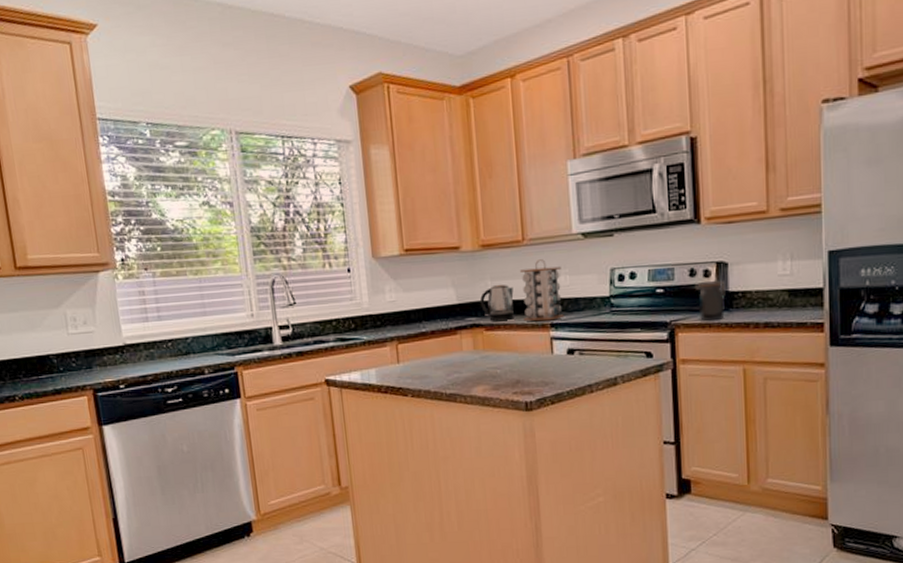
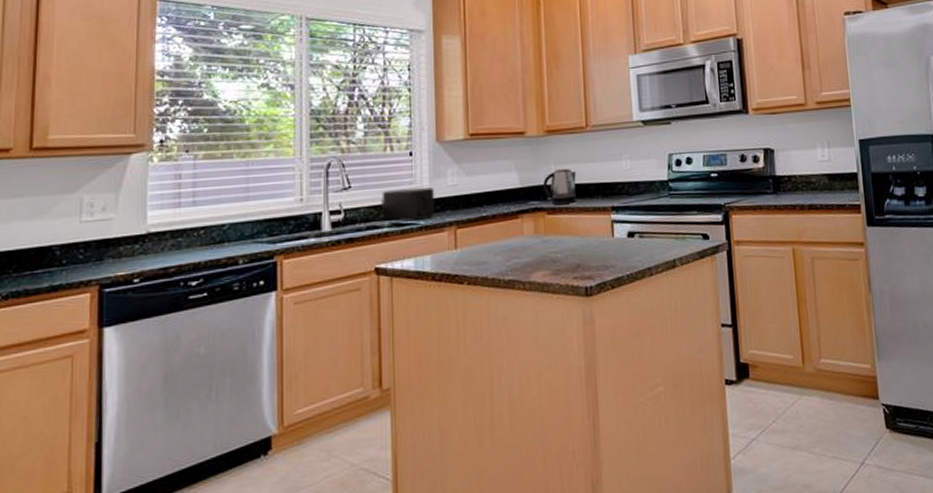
toaster: none [325,304,377,336] -> present [382,187,435,221]
spice rack: present [520,258,564,322] -> none [583,143,625,205]
jar: present [694,280,725,322] -> none [745,165,773,204]

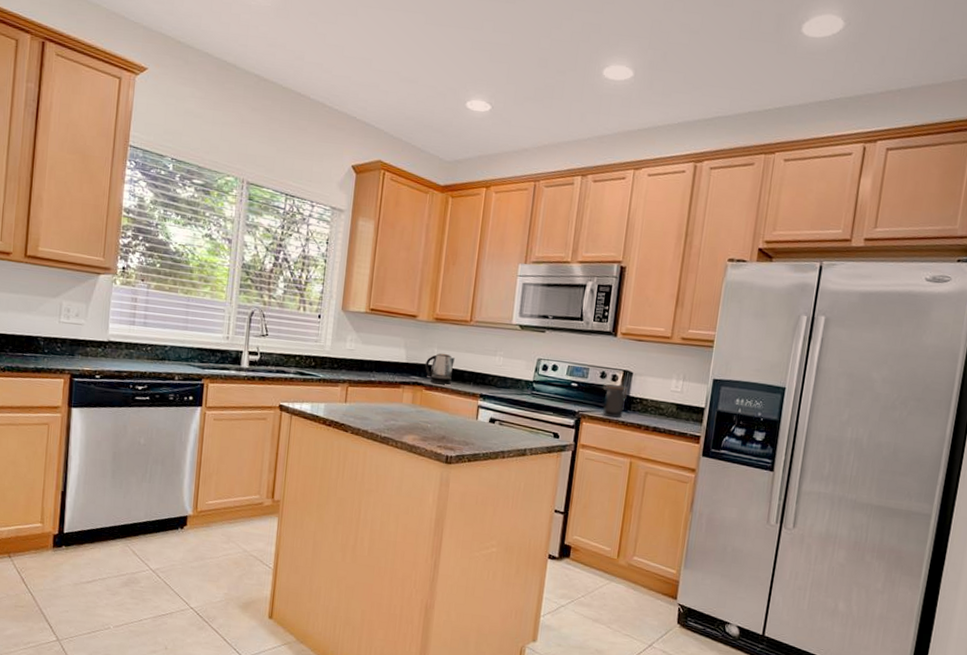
toaster: present [382,187,435,221] -> none [290,343,335,373]
jar: none [745,165,773,204] -> present [602,383,628,419]

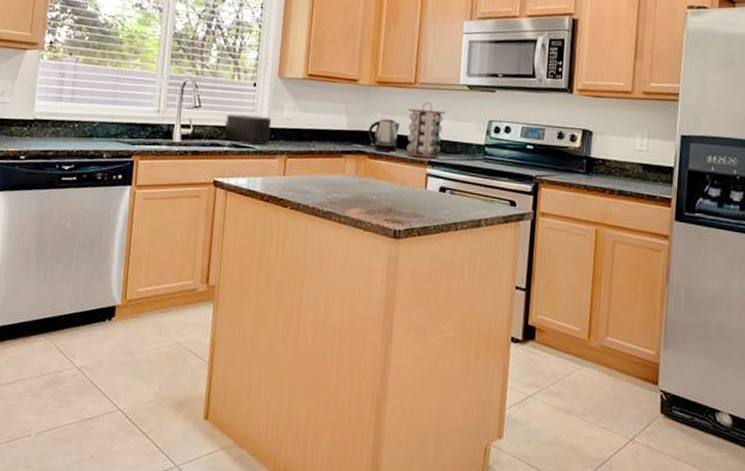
toaster: none [290,343,335,373] -> present [224,114,272,145]
spice rack: none [458,338,498,392] -> present [404,101,445,159]
jar: present [602,383,628,419] -> none [561,144,588,182]

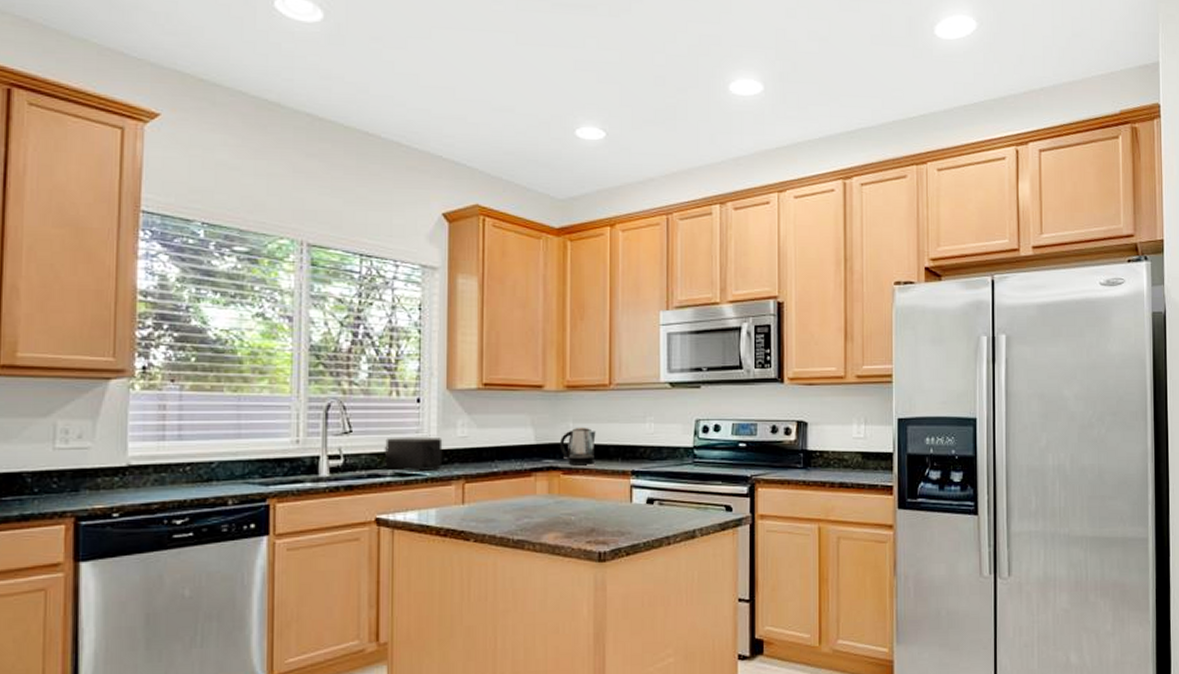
spice rack: present [404,101,445,159] -> none [603,404,646,468]

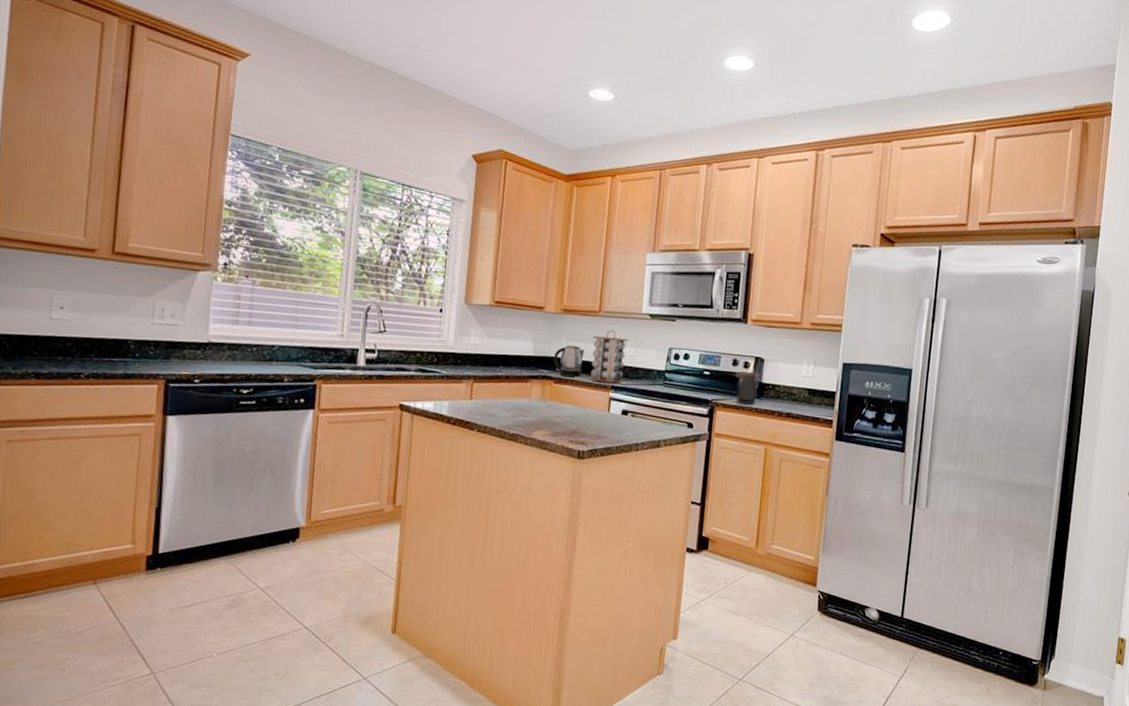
toaster: present [385,436,443,472] -> none [410,339,458,370]
spice rack: none [603,404,646,468] -> present [588,329,628,384]
jar: none [775,438,804,479] -> present [735,370,760,406]

